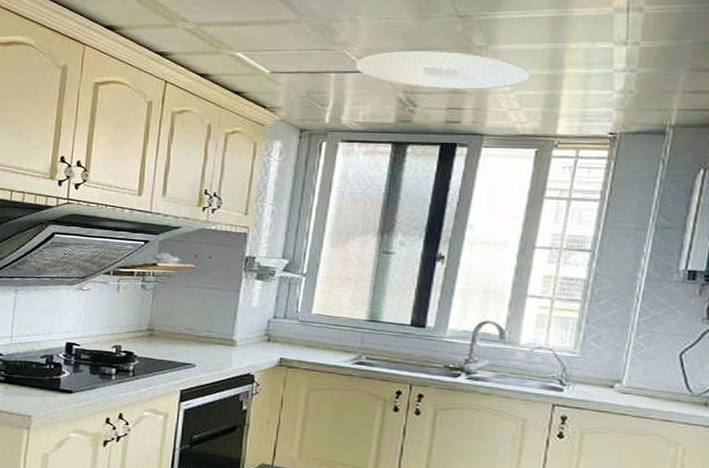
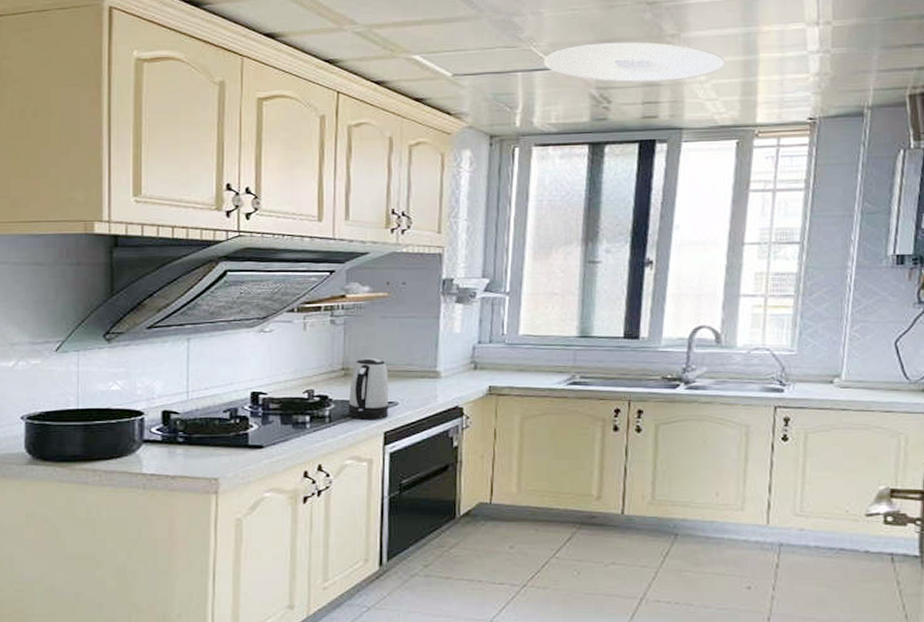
kettle: none [150,322,189,378] -> present [348,358,389,419]

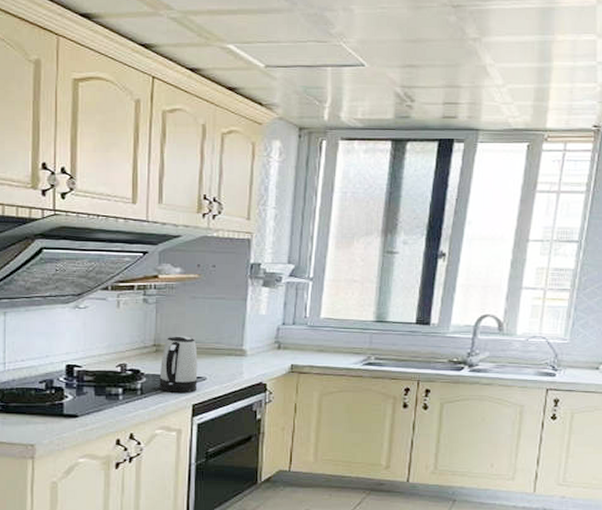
ceiling light: present [544,42,726,83] -> none [353,42,522,84]

